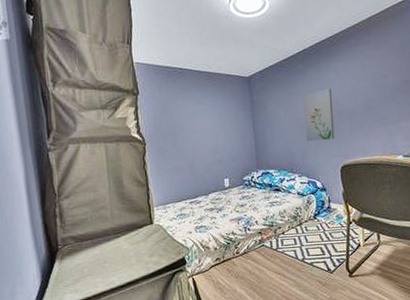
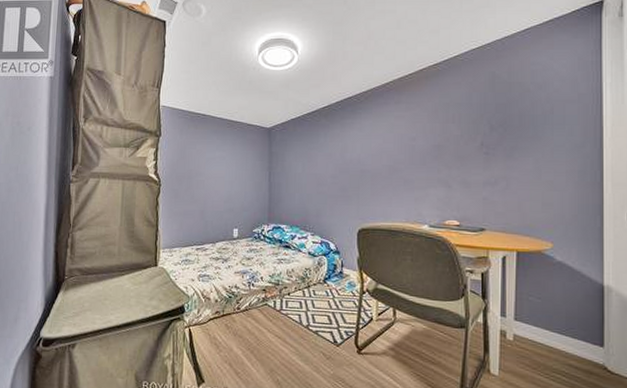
wall art: present [303,88,335,142] -> none [322,146,355,200]

